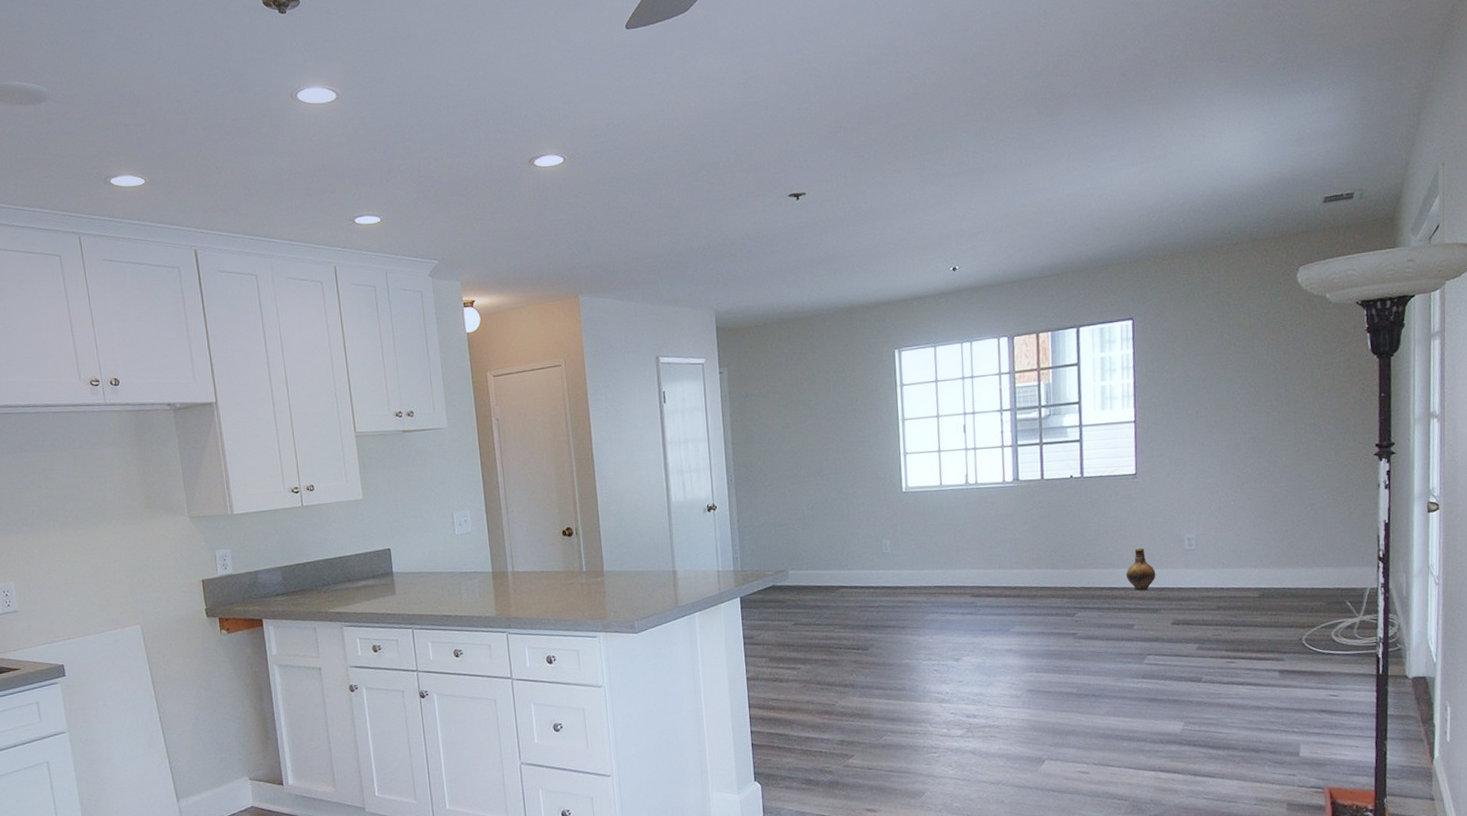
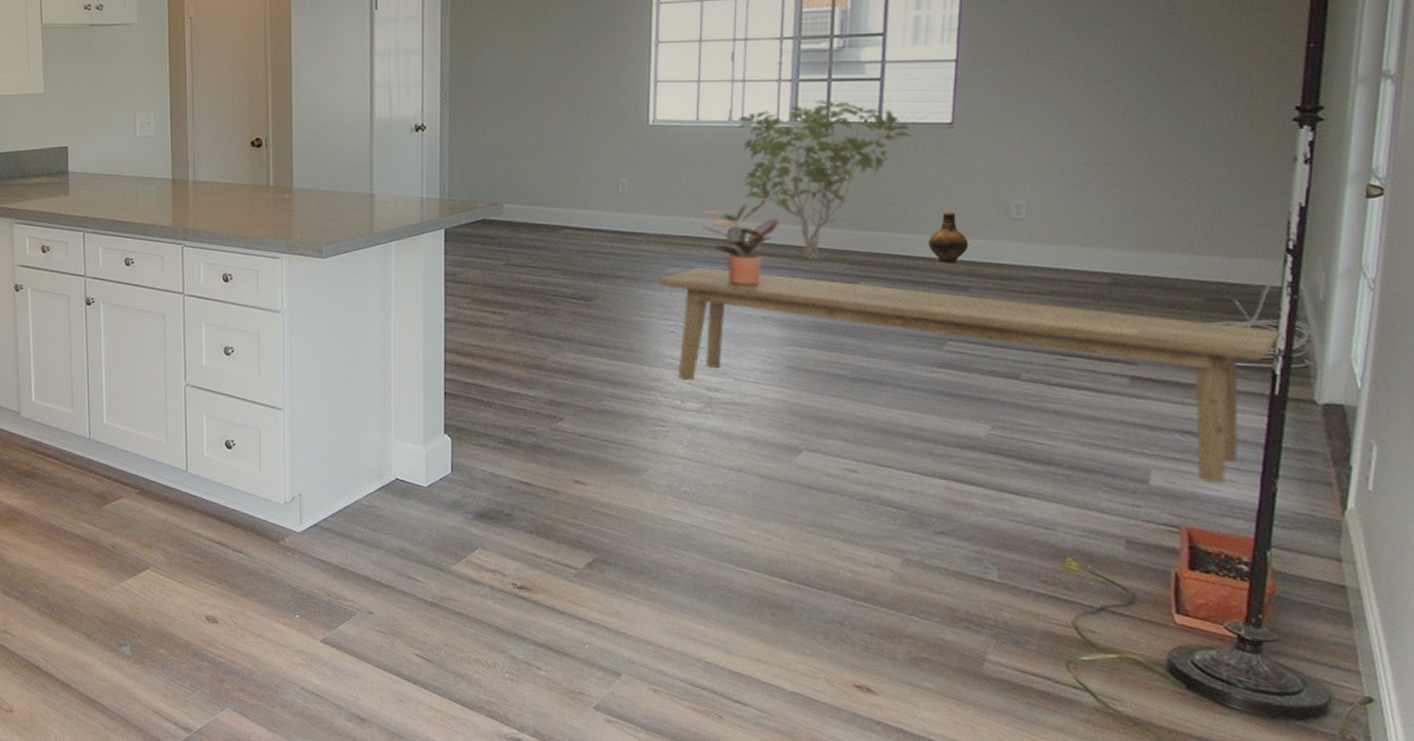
bench: none [921,611,1380,750] -> present [658,266,1281,483]
potted plant: none [951,548,1014,624] -> present [702,198,781,286]
shrub: none [972,461,1107,597] -> present [737,100,911,259]

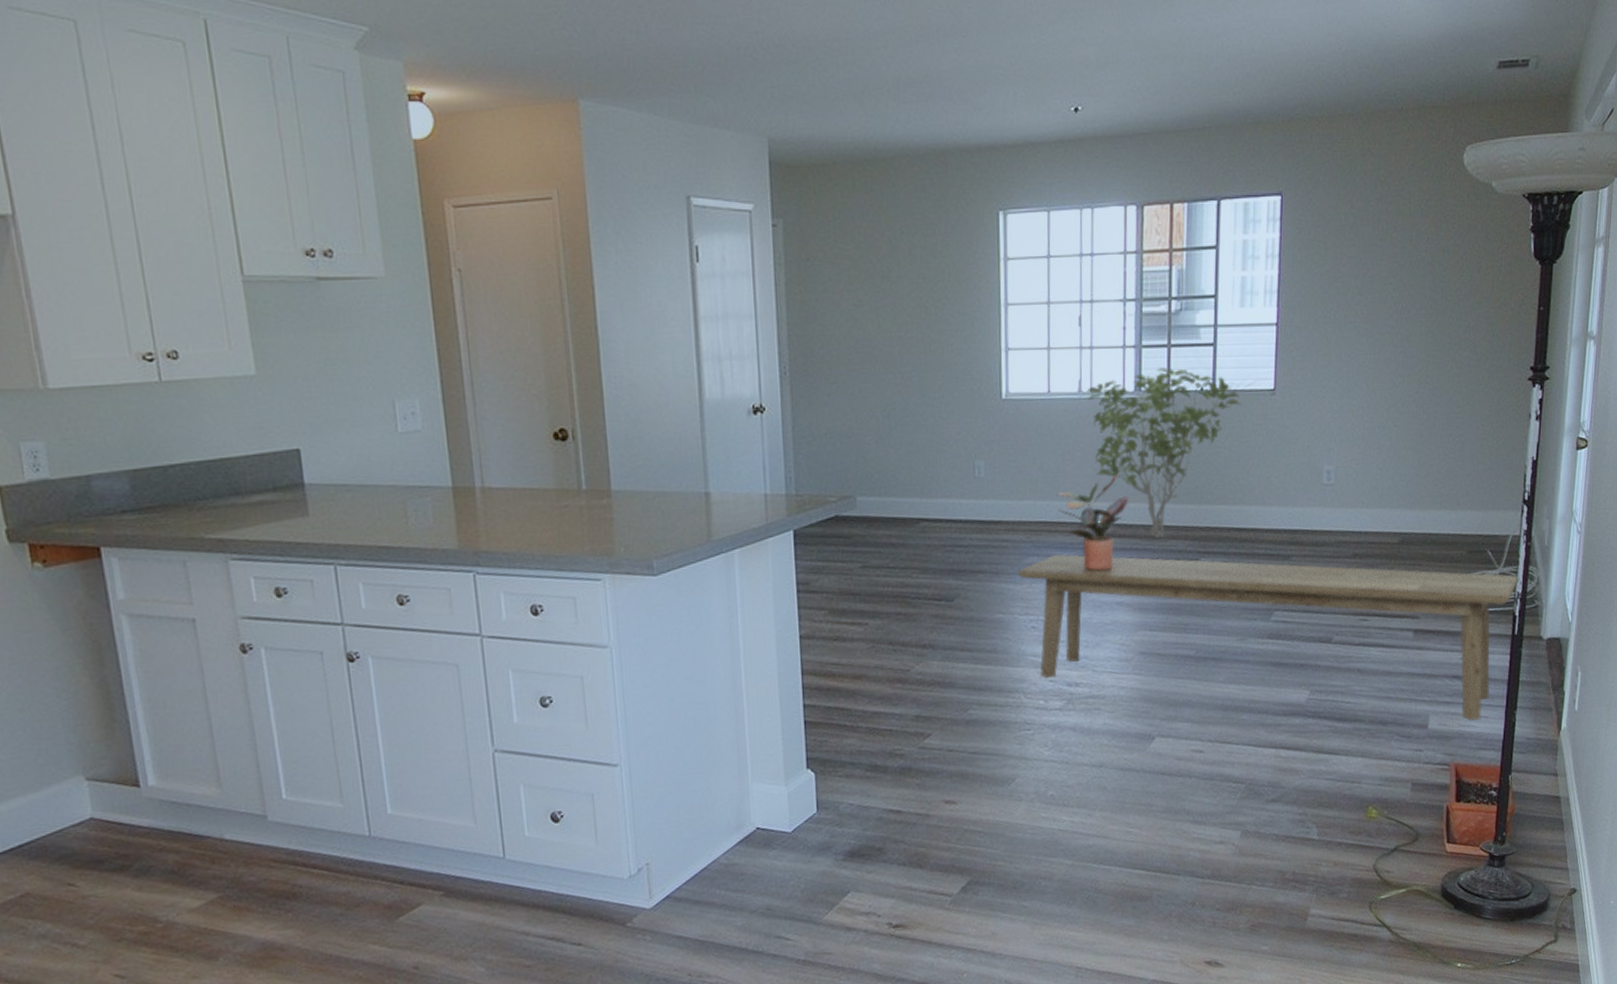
ceramic jug: present [928,212,969,262] -> none [1256,480,1290,532]

